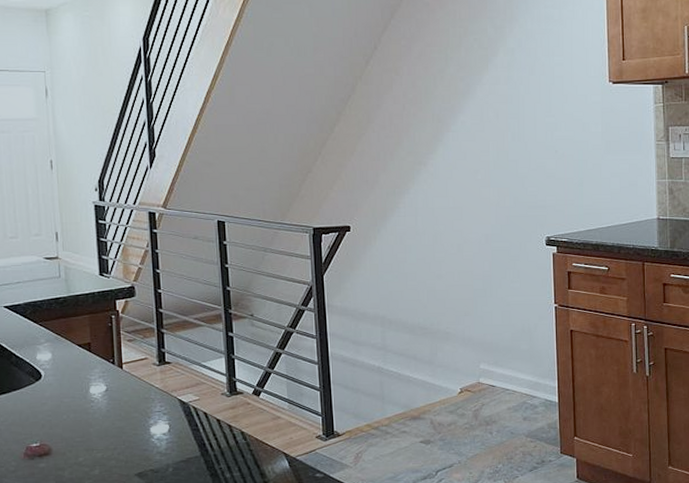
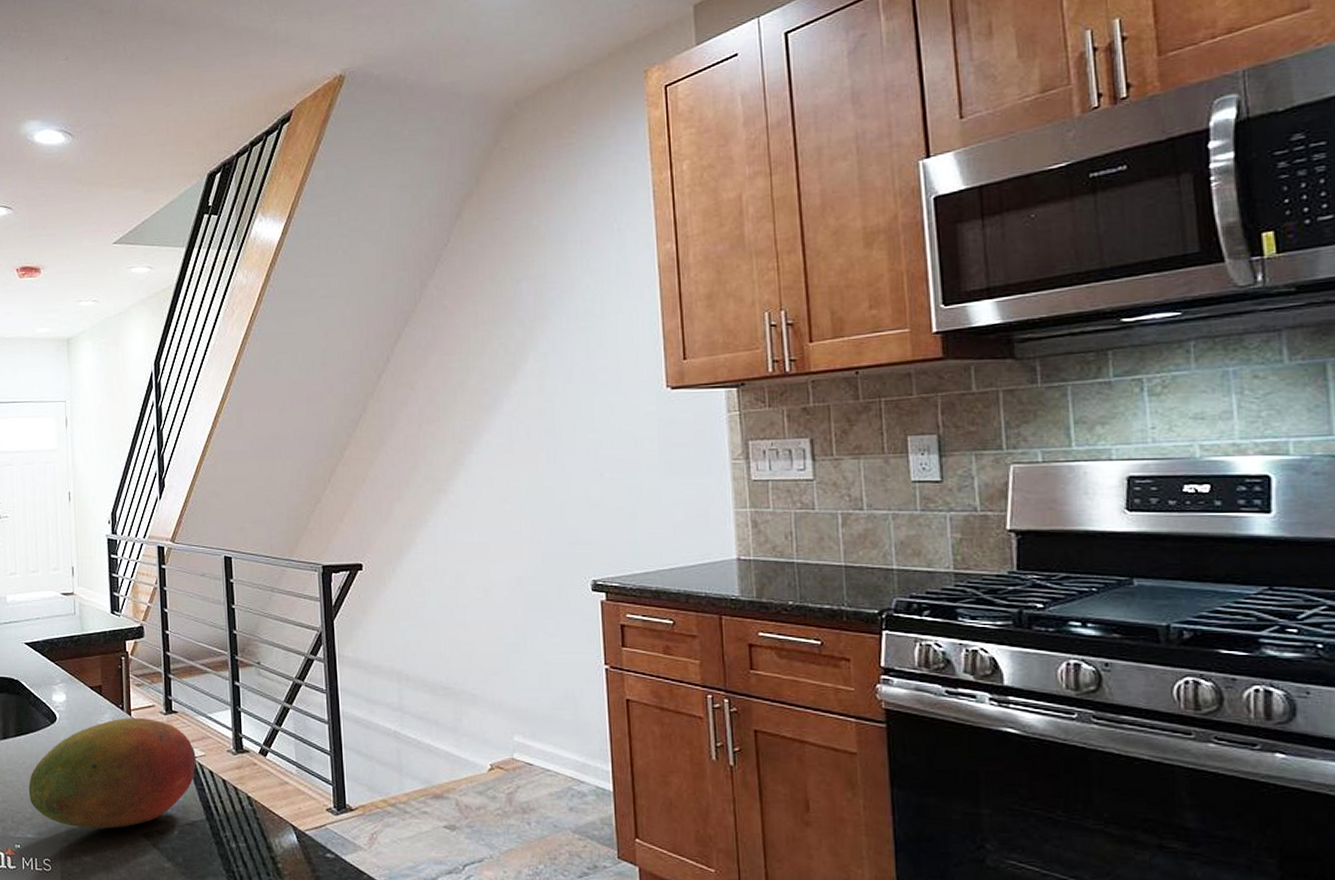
fruit: none [11,370,190,475] -> present [28,718,196,829]

